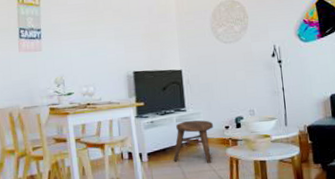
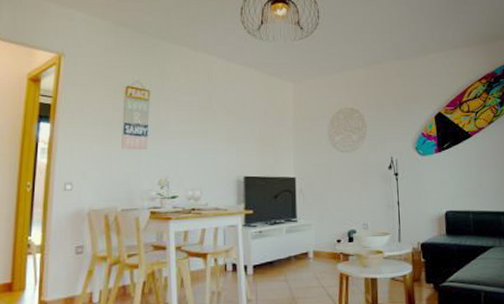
stool: present [173,120,213,163] -> none [280,231,324,279]

